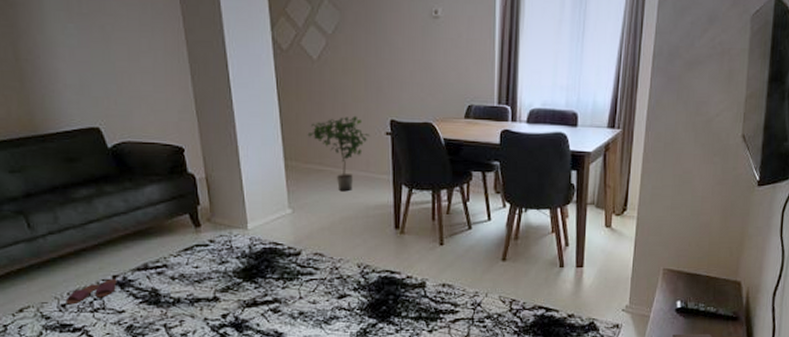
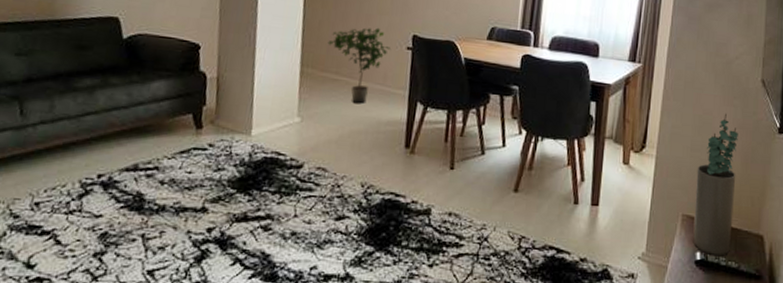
slippers: present [65,278,117,305] -> none [40,177,102,204]
vase: none [673,171,718,303] -> present [693,113,738,257]

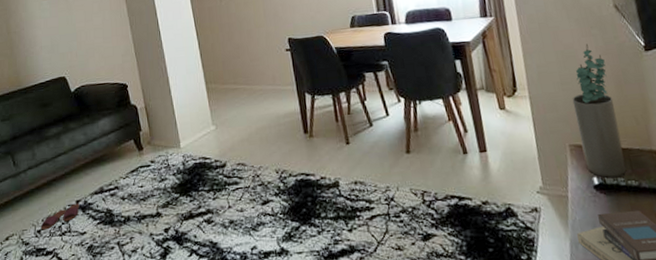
slippers: none [40,177,102,204] -> present [40,203,80,230]
potted plant: present [327,27,391,104] -> none [222,38,273,105]

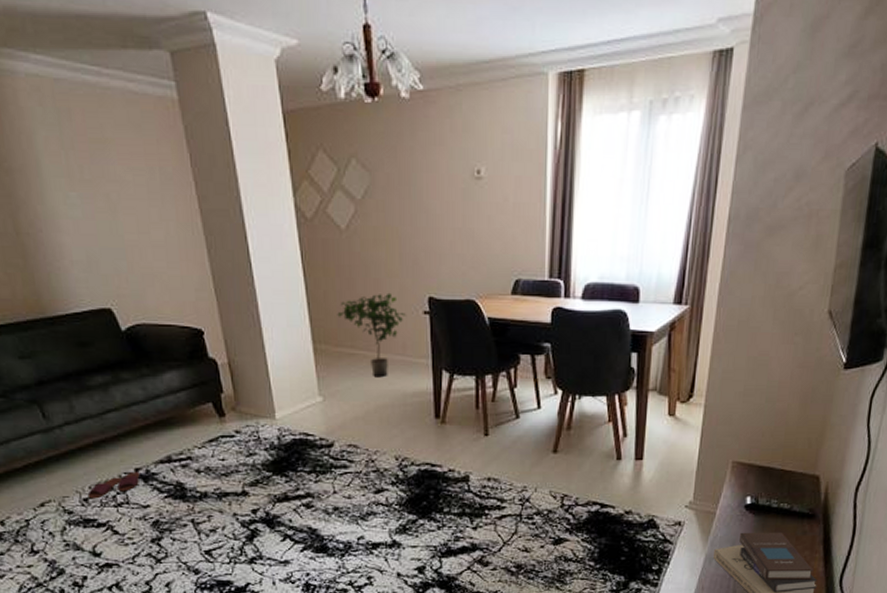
potted plant: none [222,38,273,105] -> present [337,292,406,378]
vase: present [572,43,627,179] -> none [743,352,798,499]

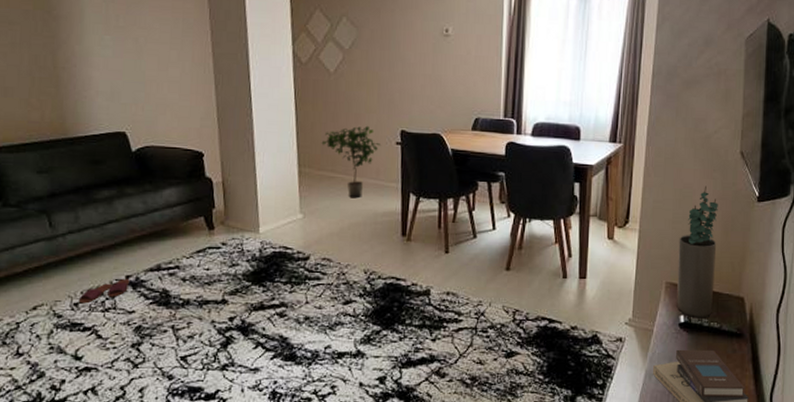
vase: none [743,352,798,499] -> present [676,186,718,319]

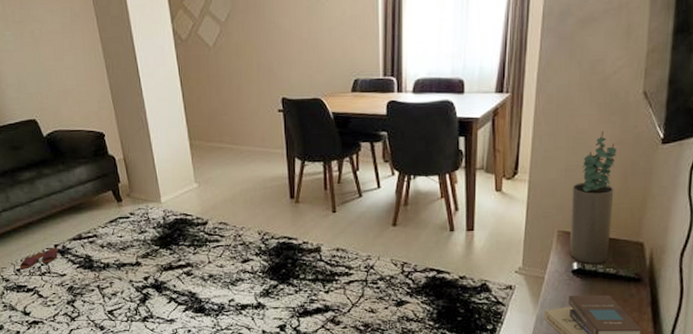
potted plant: present [321,125,381,199] -> none [208,96,264,166]

